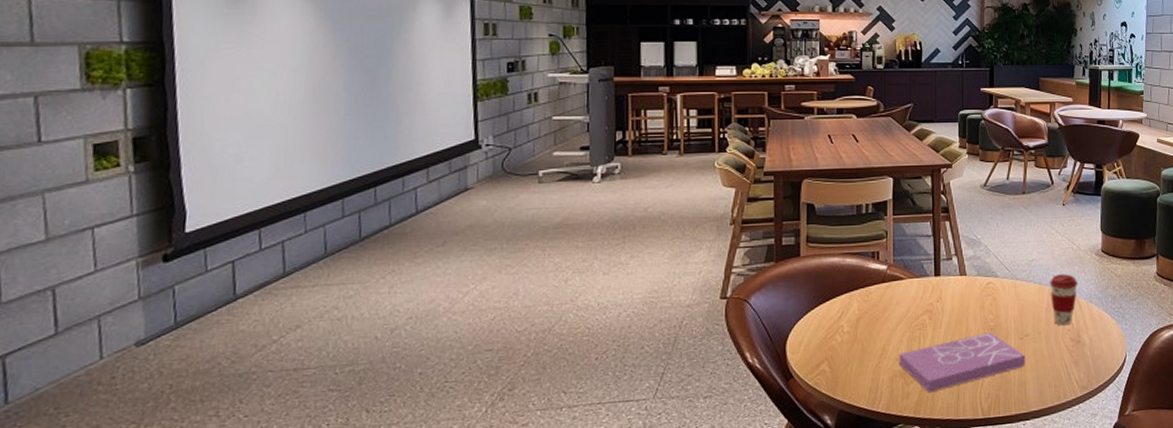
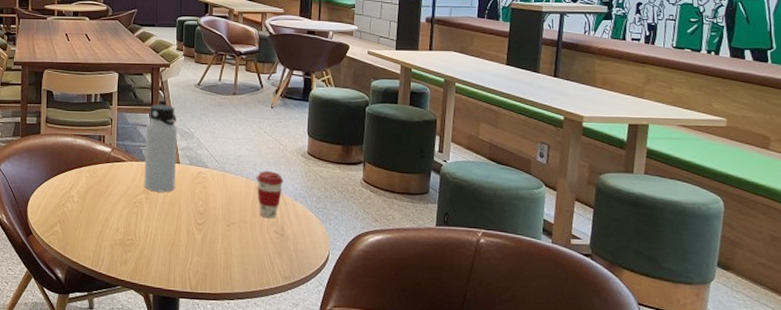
book: present [899,332,1026,393] -> none [119,216,232,263]
water bottle: none [926,210,963,311] -> present [144,104,177,193]

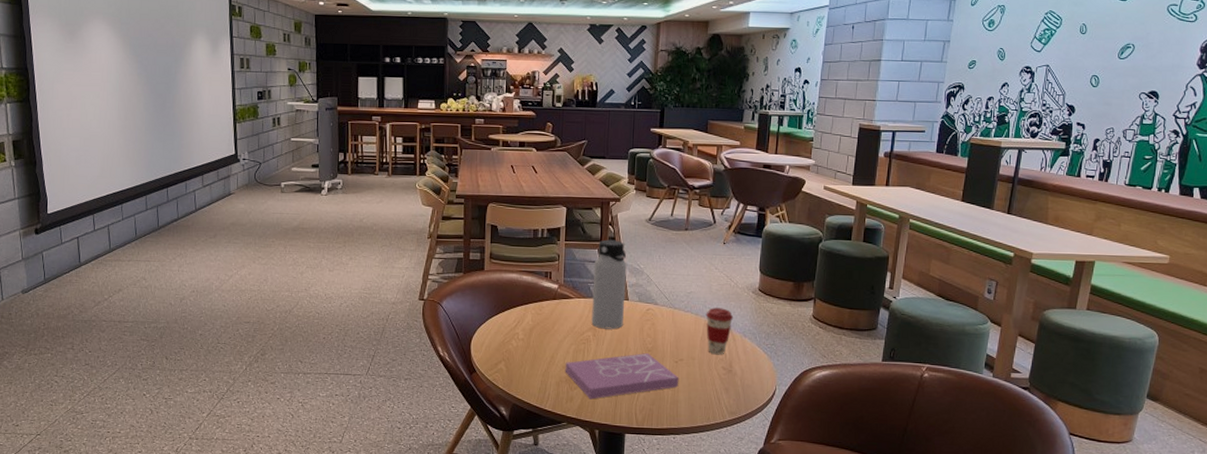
book: none [119,216,232,263] -> present [565,353,679,400]

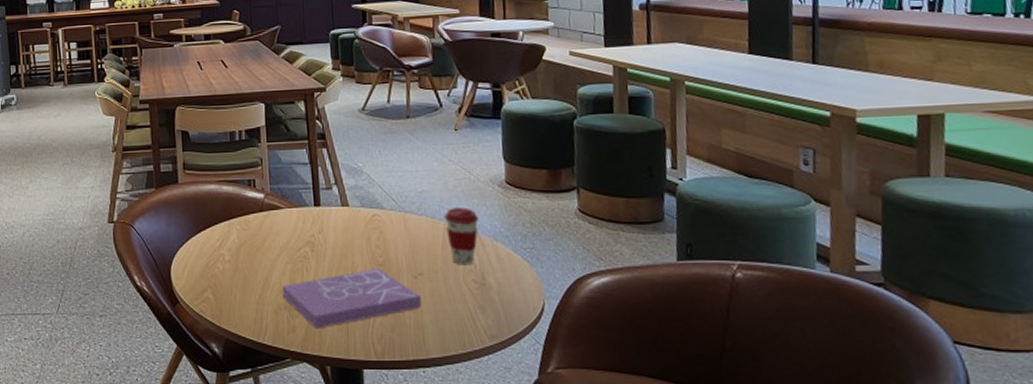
water bottle: present [591,239,627,330] -> none [304,136,346,243]

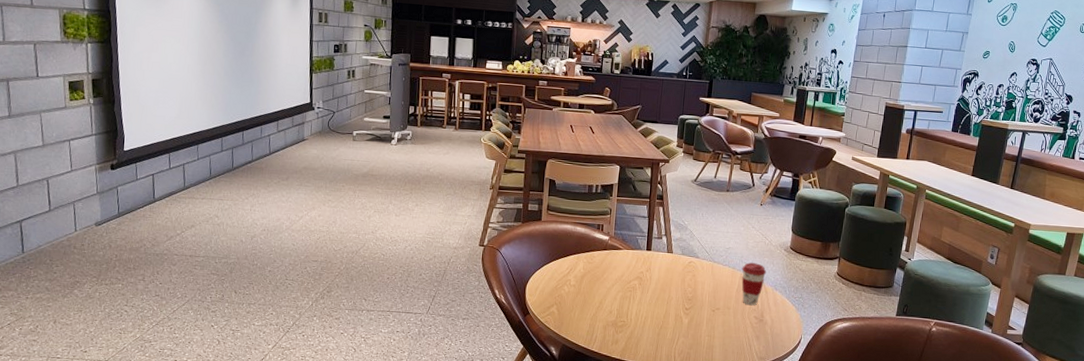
book: present [282,269,422,329] -> none [611,302,715,343]

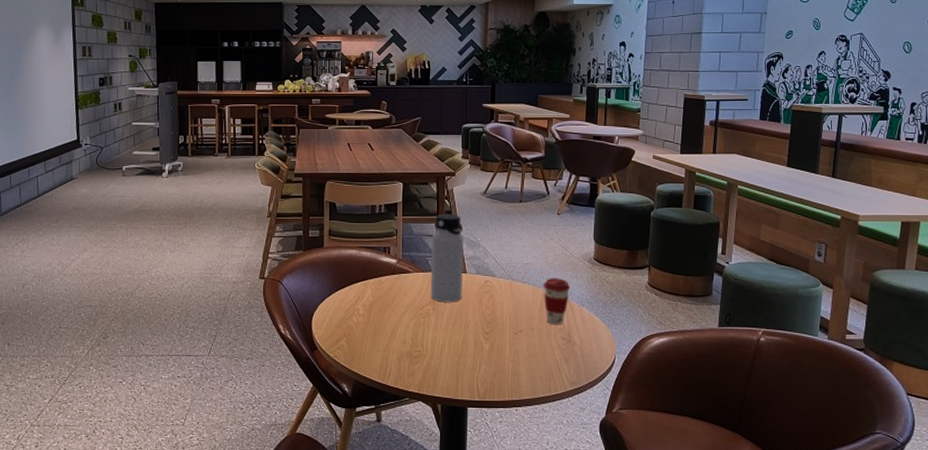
water bottle: none [638,197,673,279] -> present [431,213,464,303]

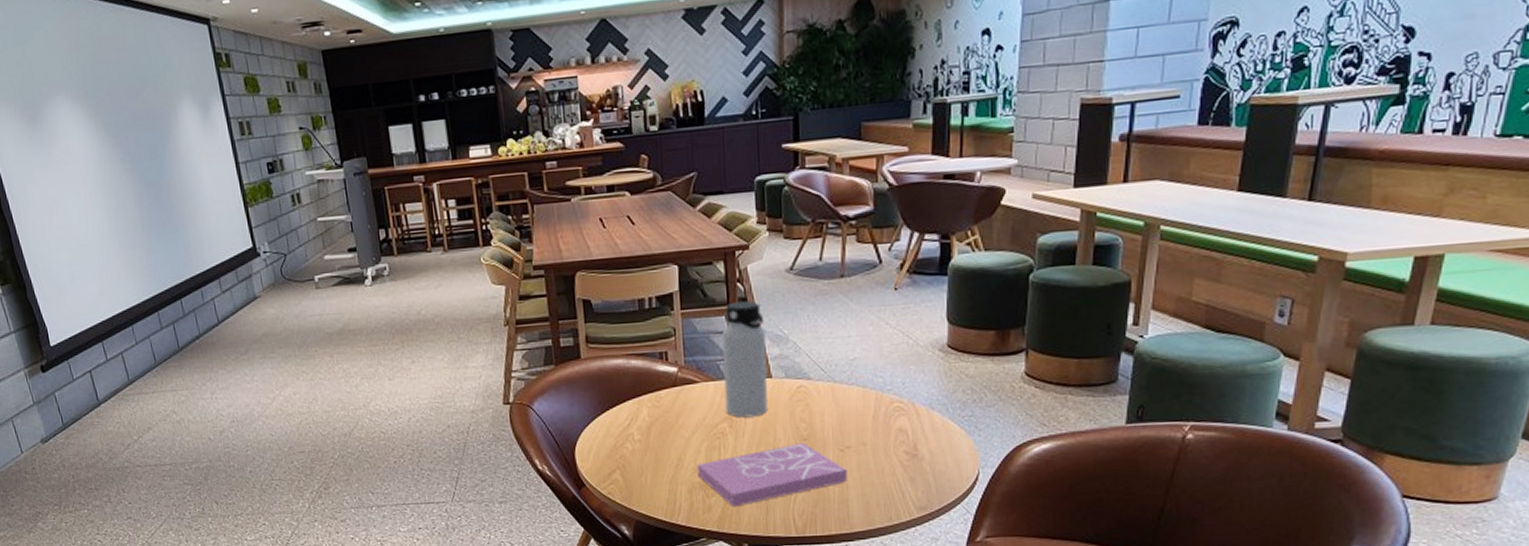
book: none [406,325,519,374] -> present [697,443,848,507]
coffee cup: present [543,278,571,325] -> none [876,375,916,437]

